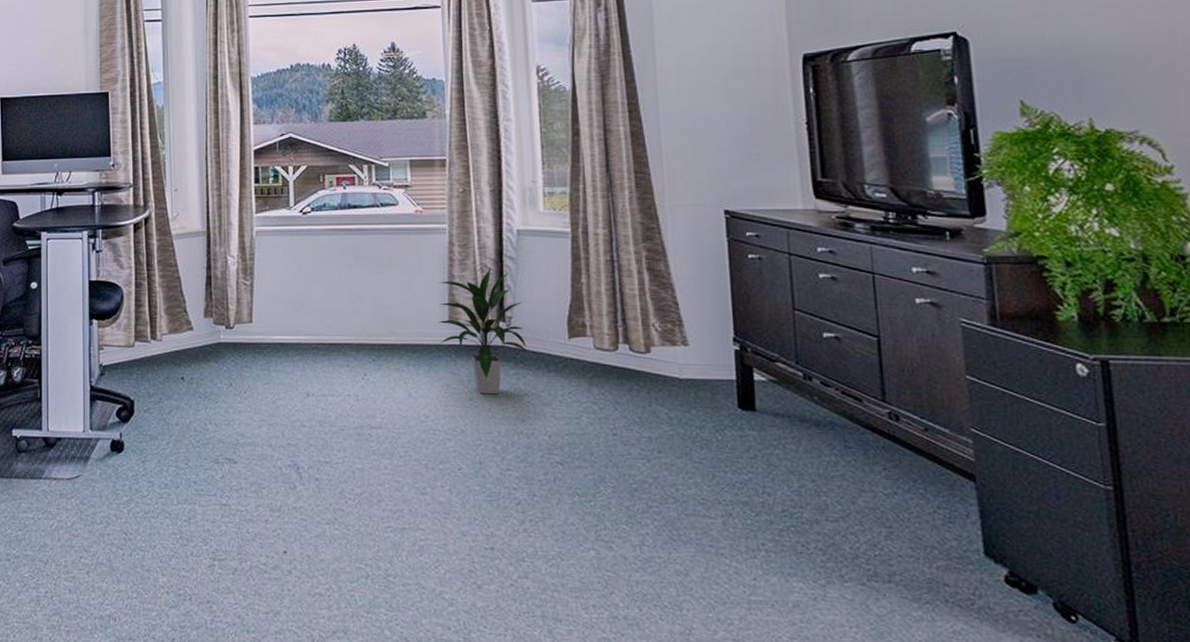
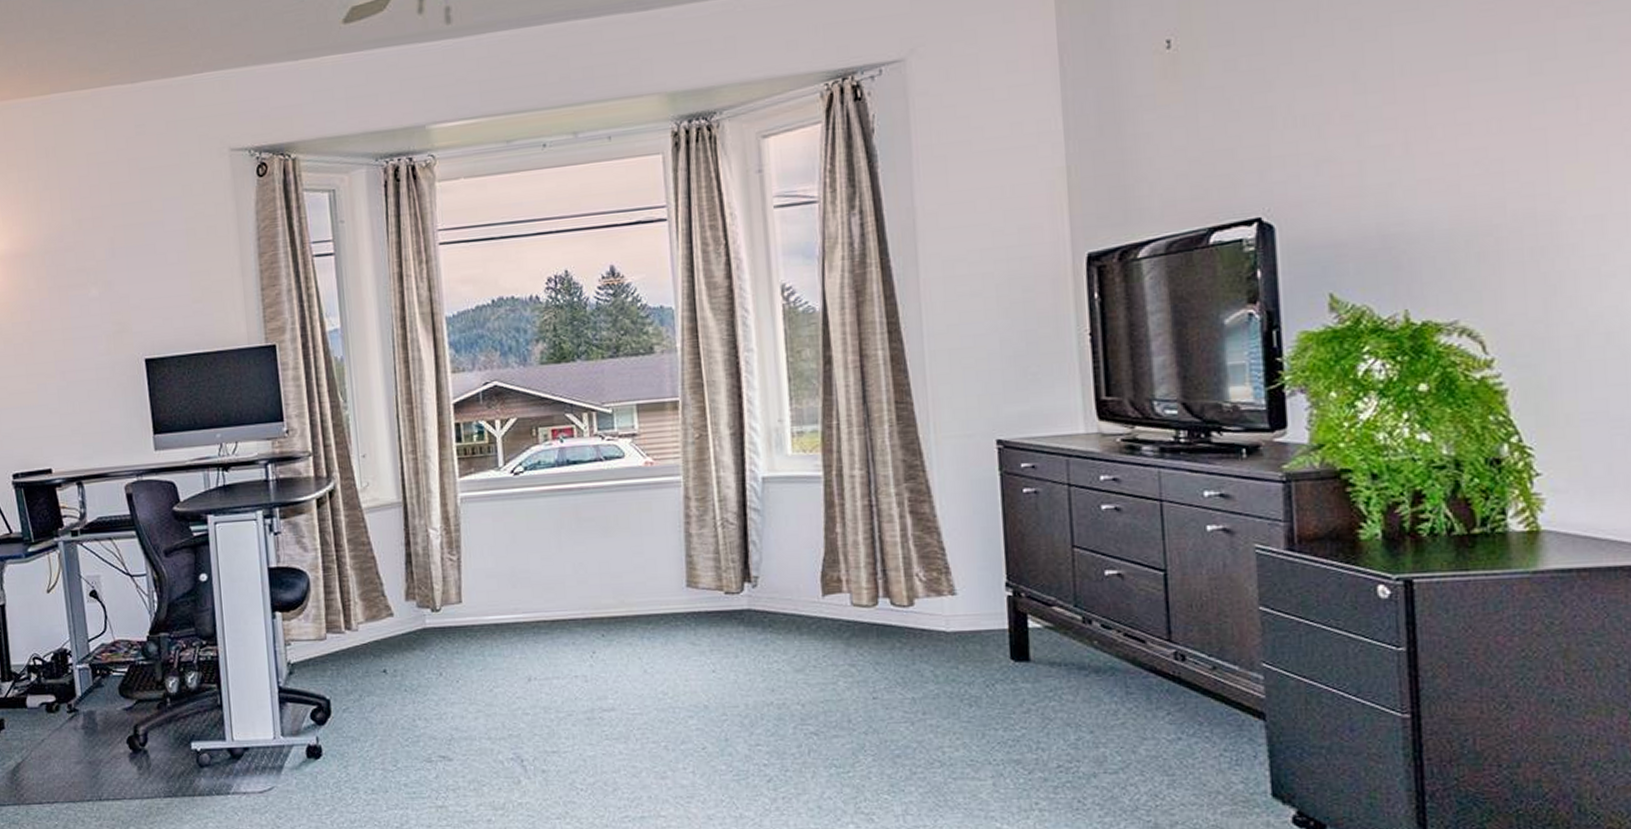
indoor plant: present [438,268,529,395] -> none [674,523,779,665]

